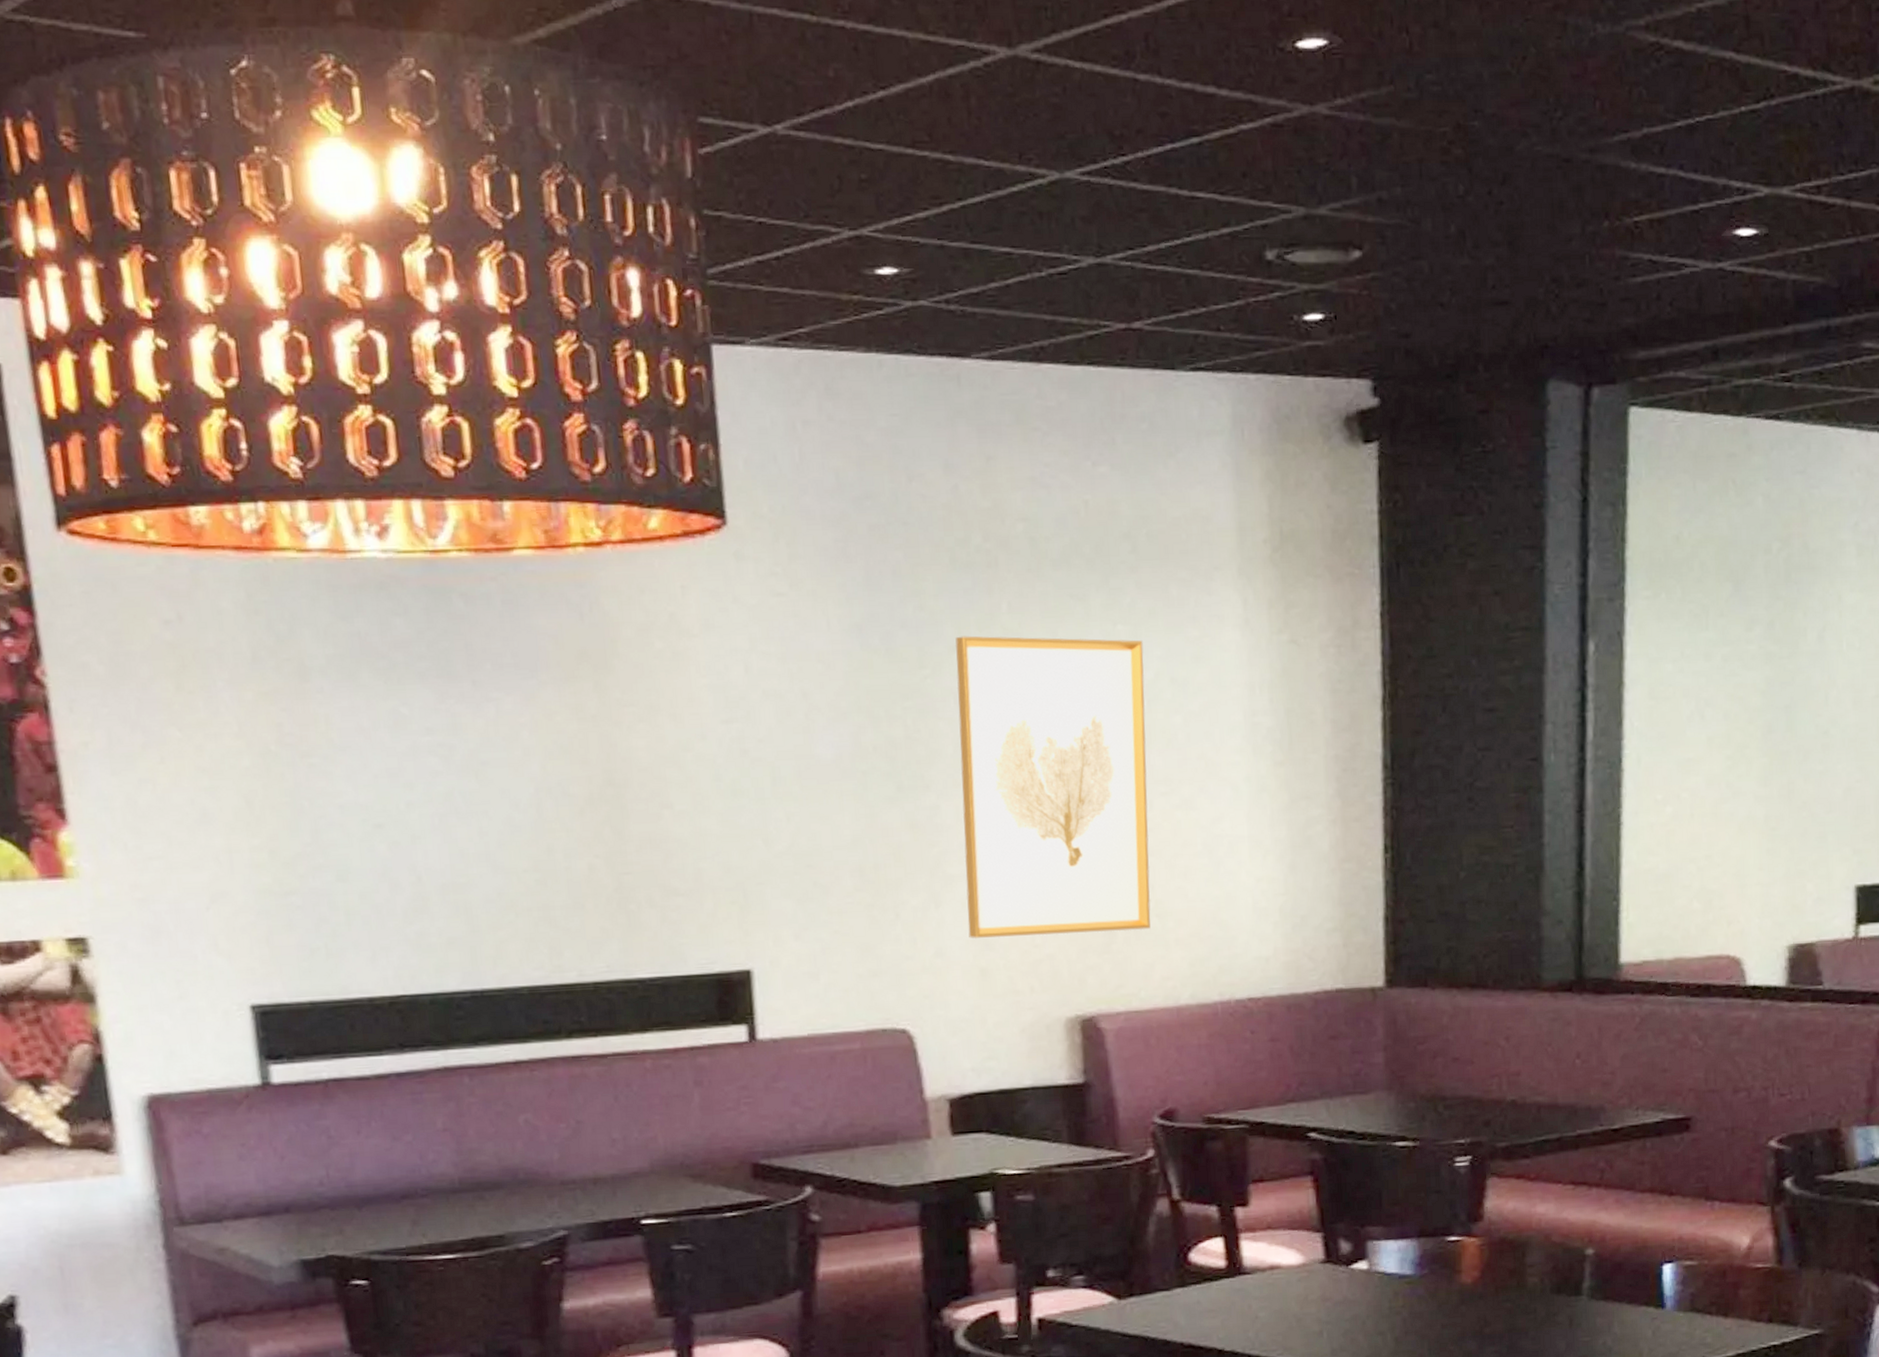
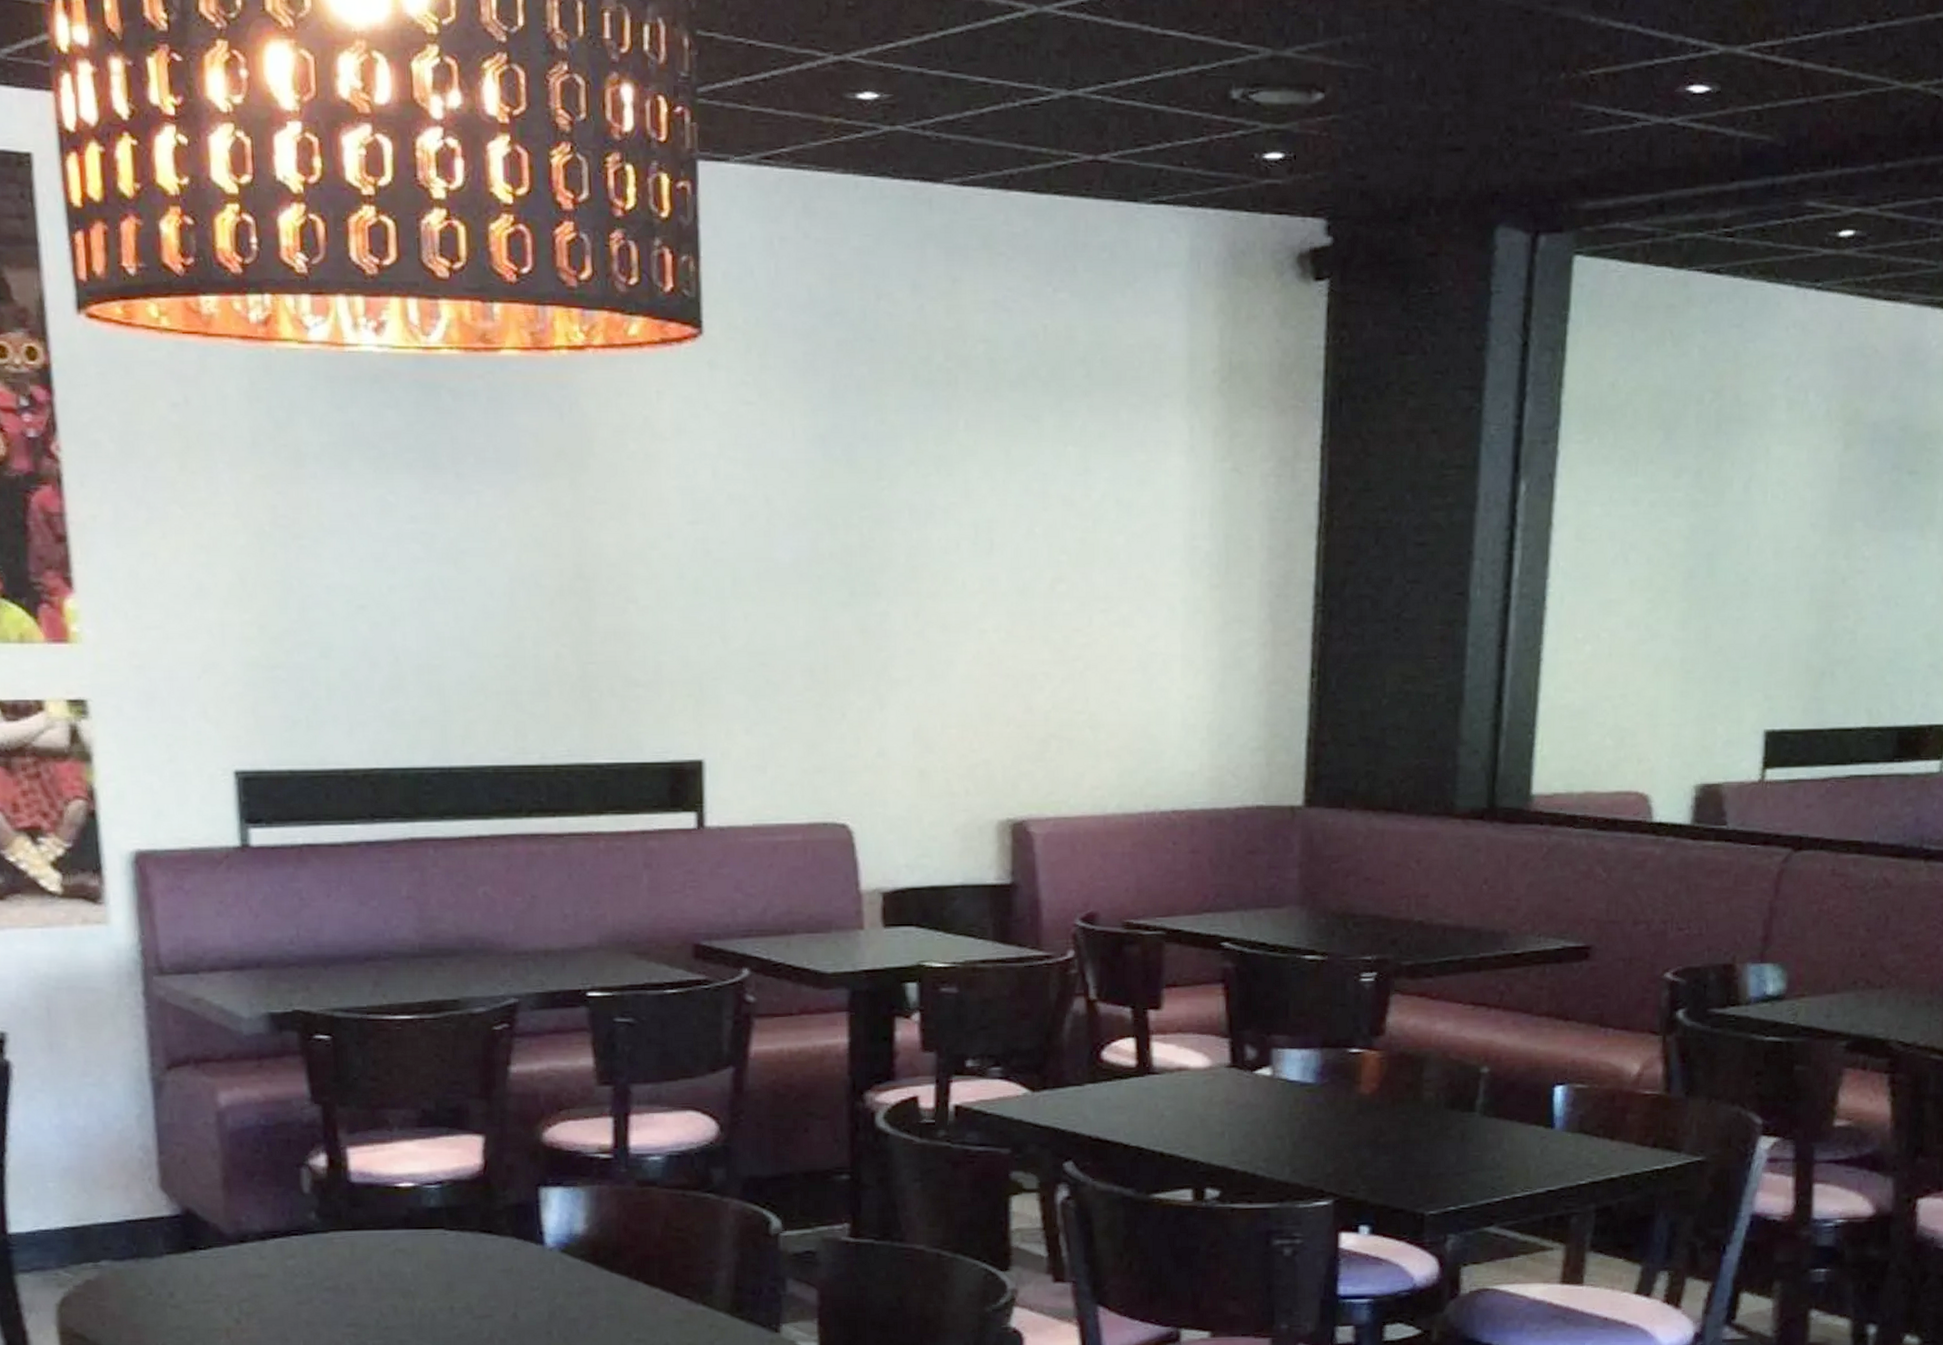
wall art: present [955,636,1151,938] -> none [910,450,1092,741]

